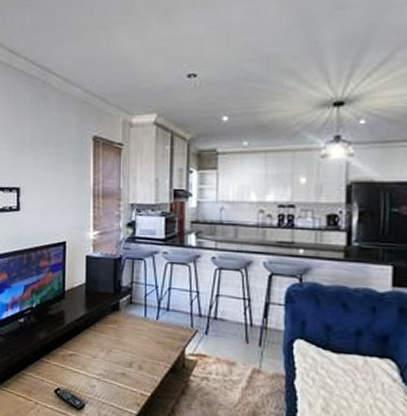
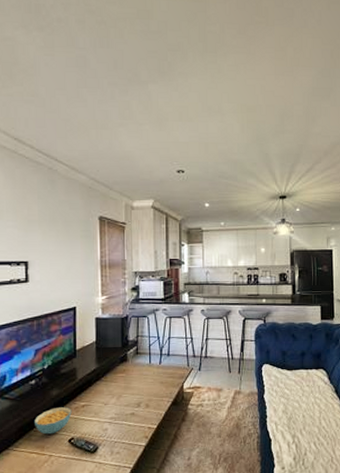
cereal bowl: none [23,352,59,380] -> present [35,407,72,435]

